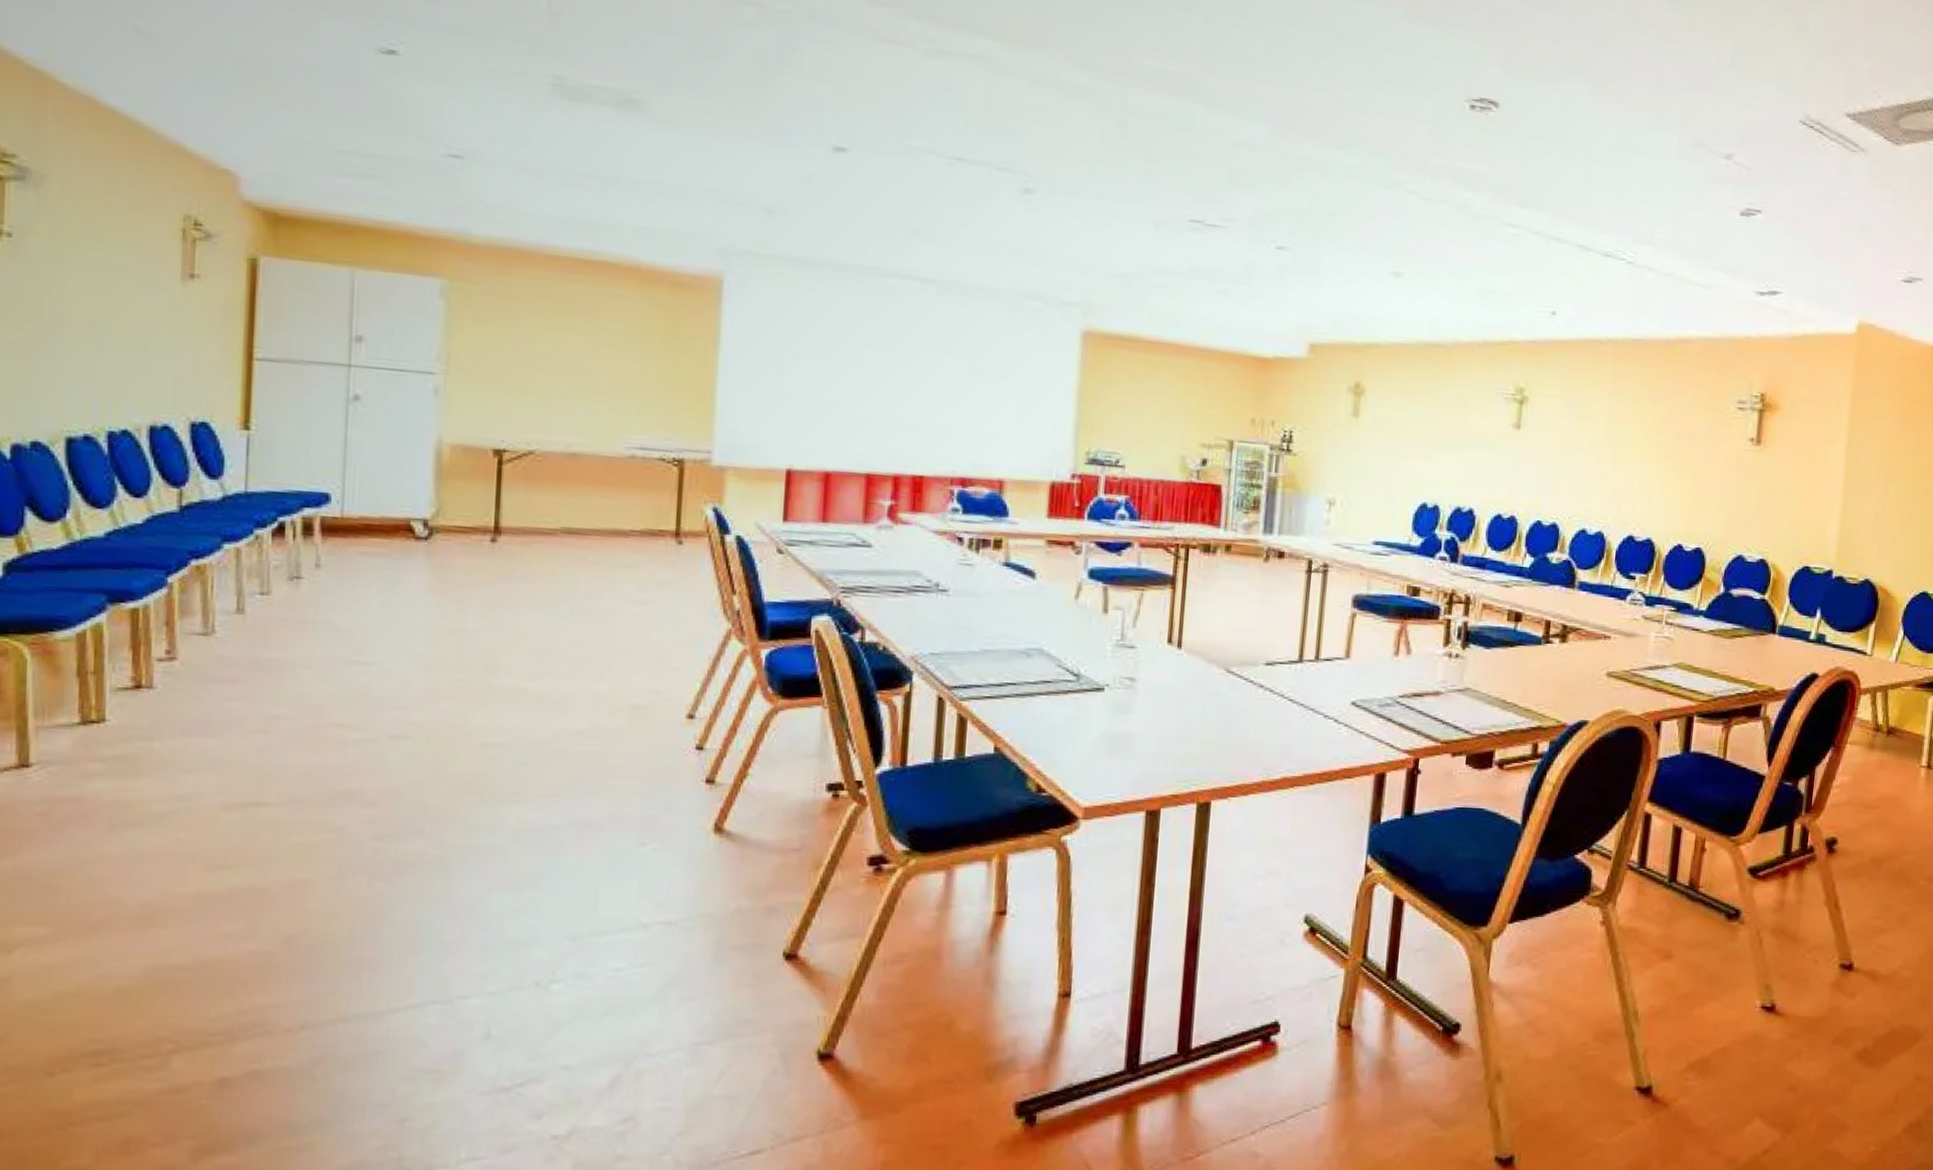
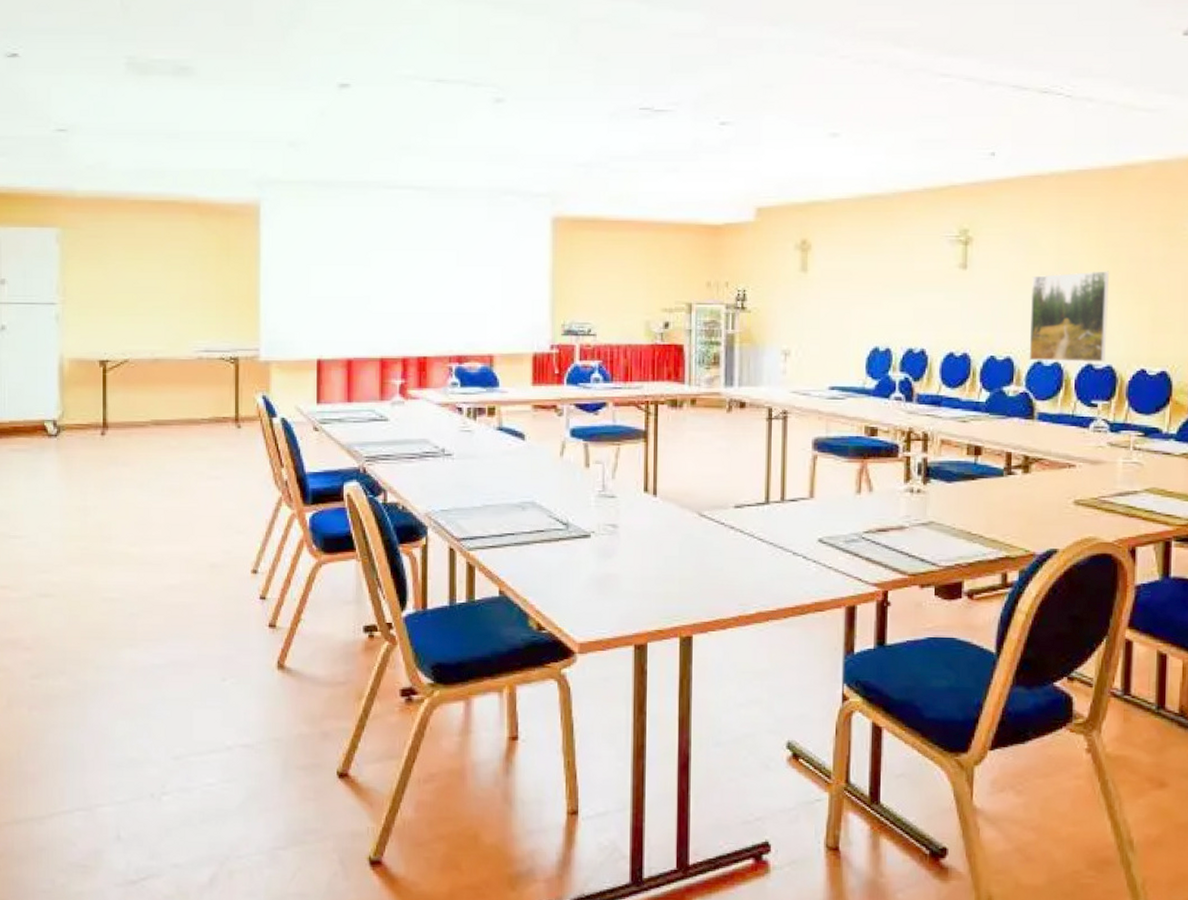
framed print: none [1574,442,1655,535] -> present [1029,271,1109,363]

